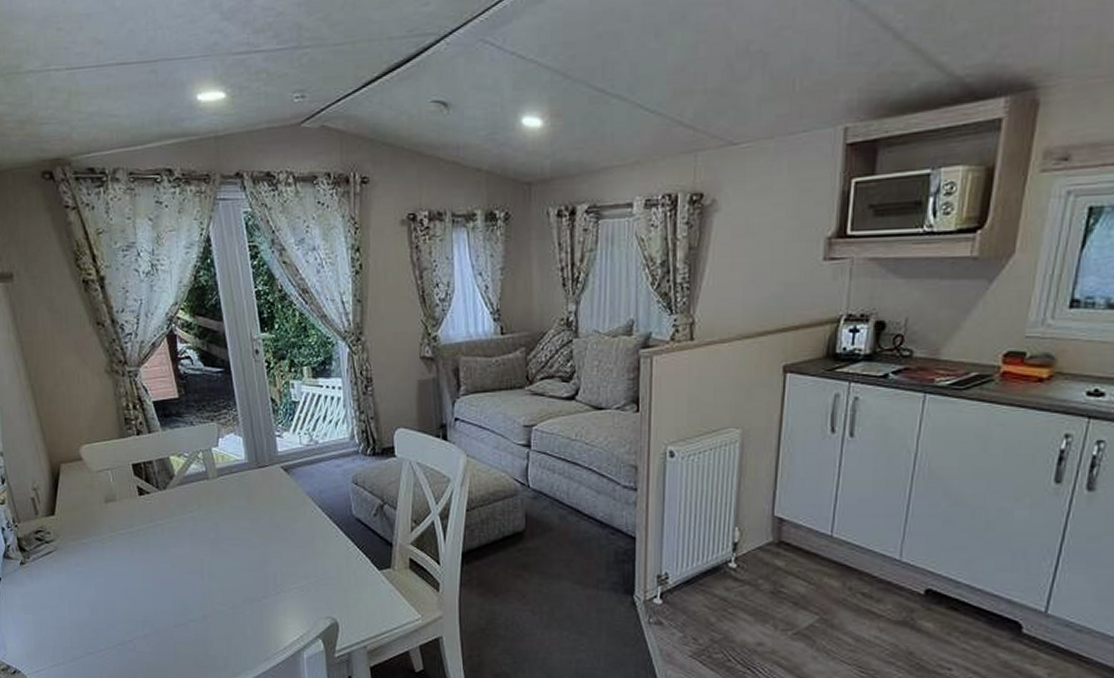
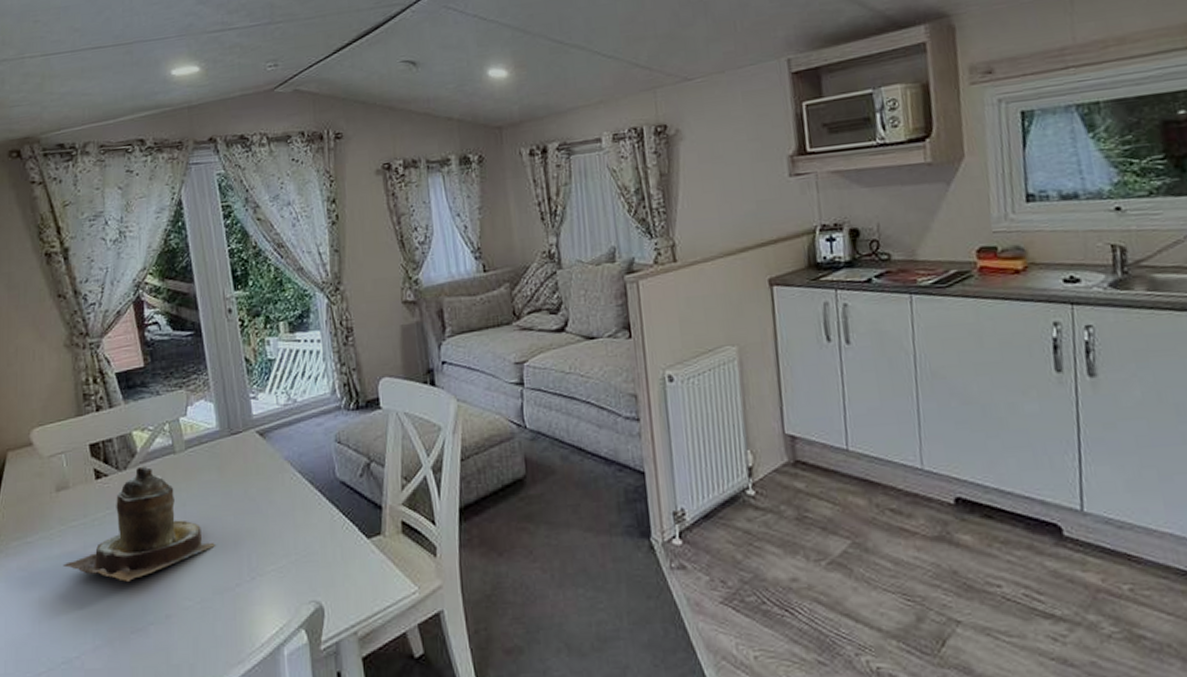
teapot: none [114,488,245,585] -> present [62,466,215,582]

